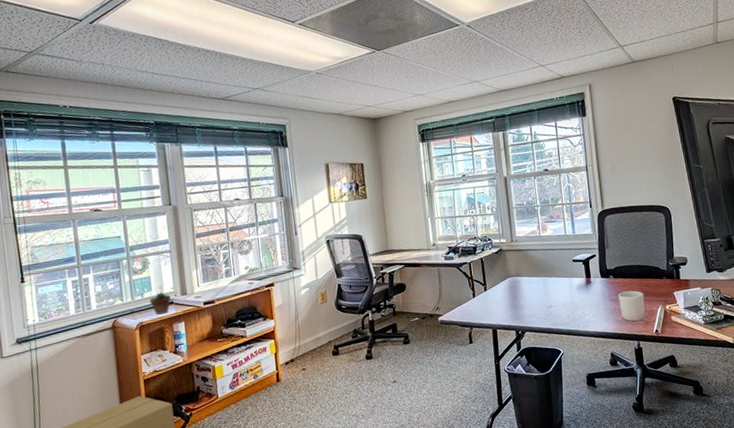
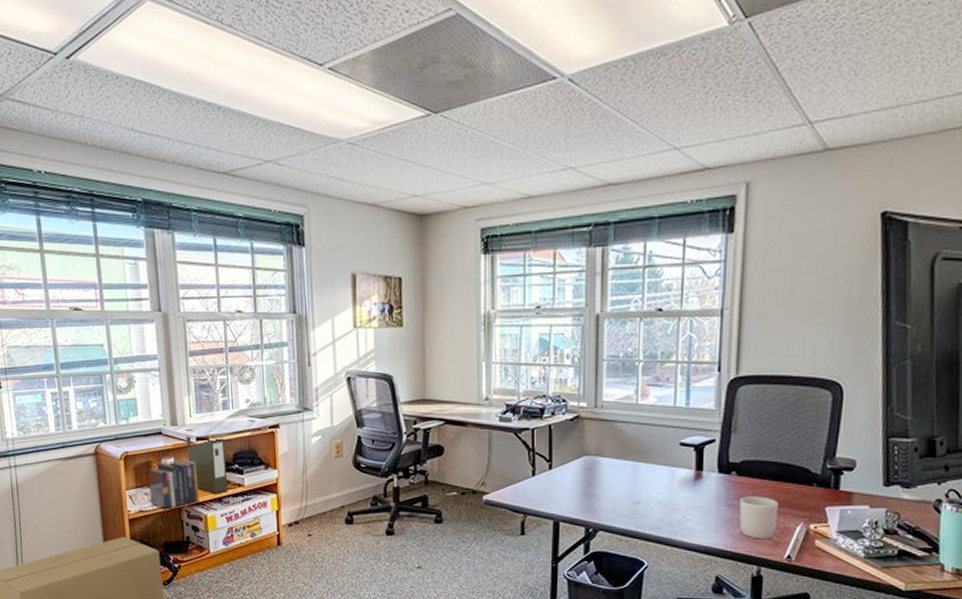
succulent plant: present [150,286,171,315] -> none [136,411,159,445]
books: none [161,322,208,367] -> present [148,459,200,510]
binder: none [195,299,232,348] -> present [186,436,227,494]

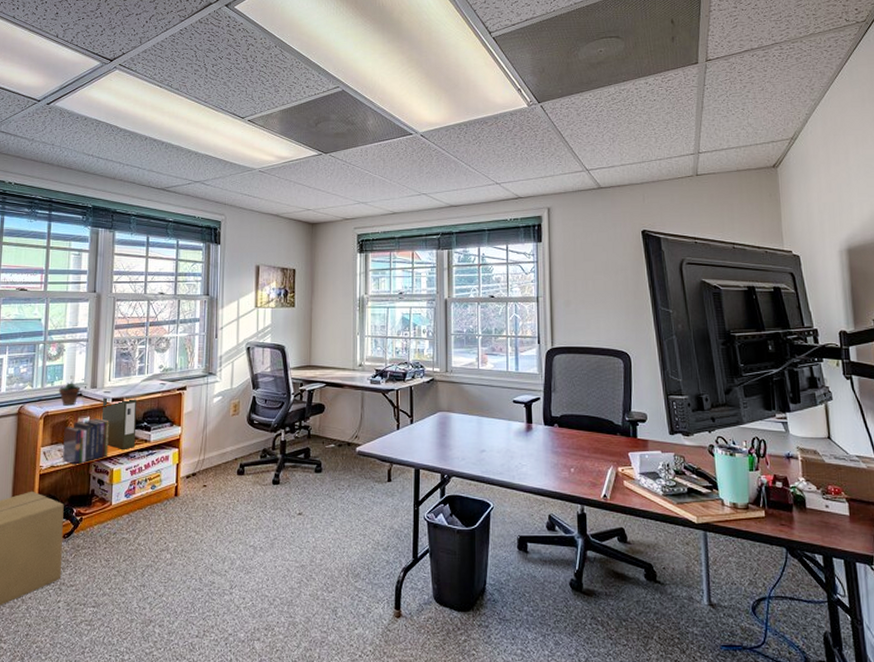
succulent plant: none [136,411,159,445] -> present [59,375,80,406]
mug: present [739,496,779,540] -> none [563,444,594,482]

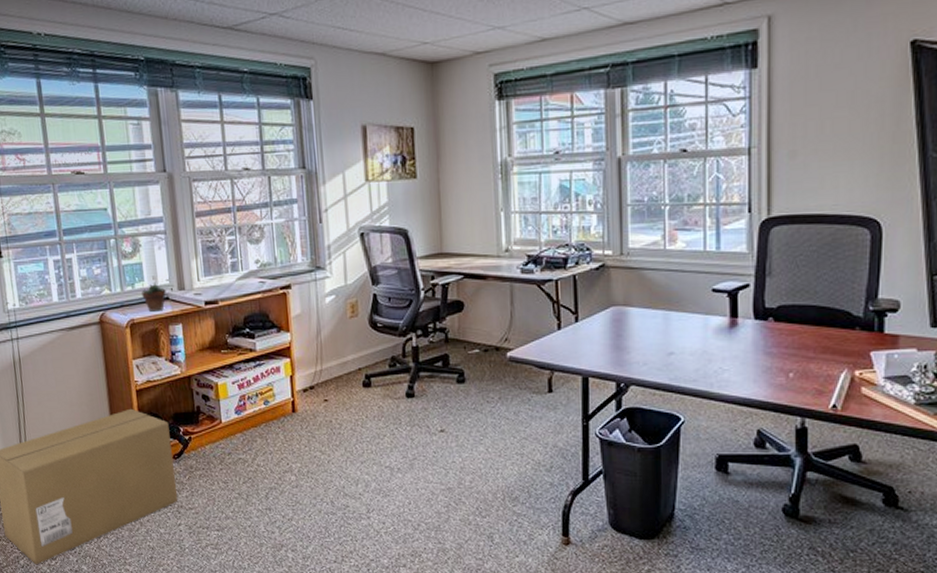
books: present [63,418,109,465] -> none [155,325,210,379]
binder: present [101,397,138,449] -> none [194,300,239,360]

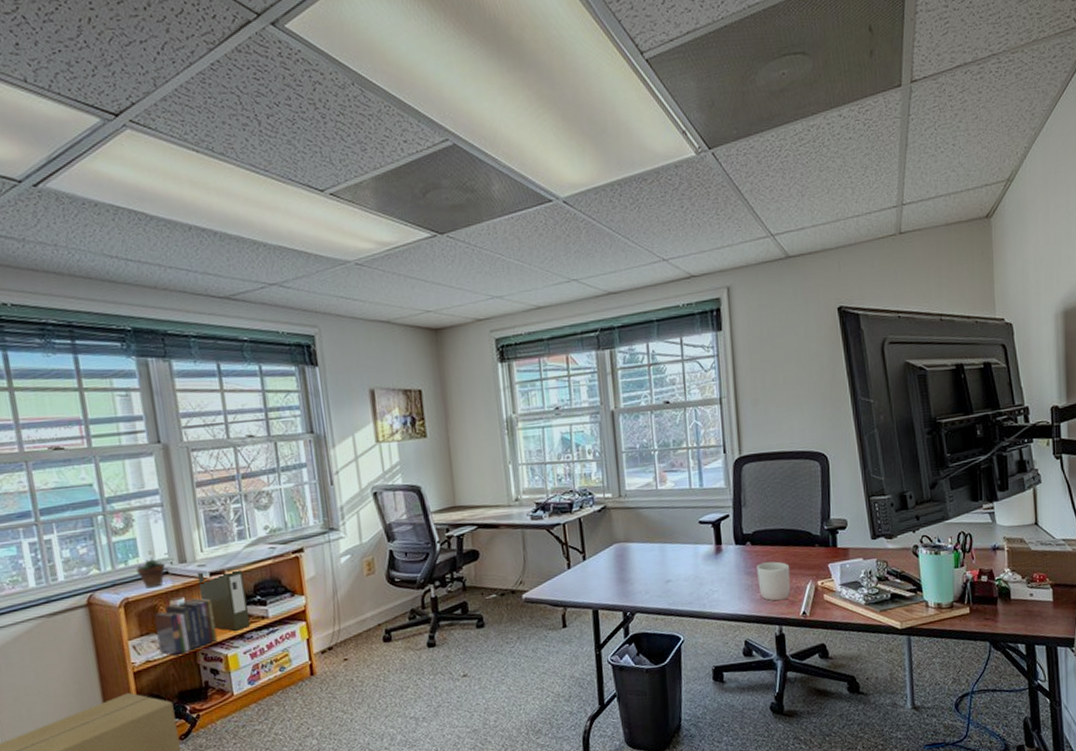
books: none [155,325,210,379] -> present [153,598,218,656]
binder: none [194,300,239,360] -> present [198,569,250,631]
mug: none [779,343,821,389] -> present [757,561,791,601]

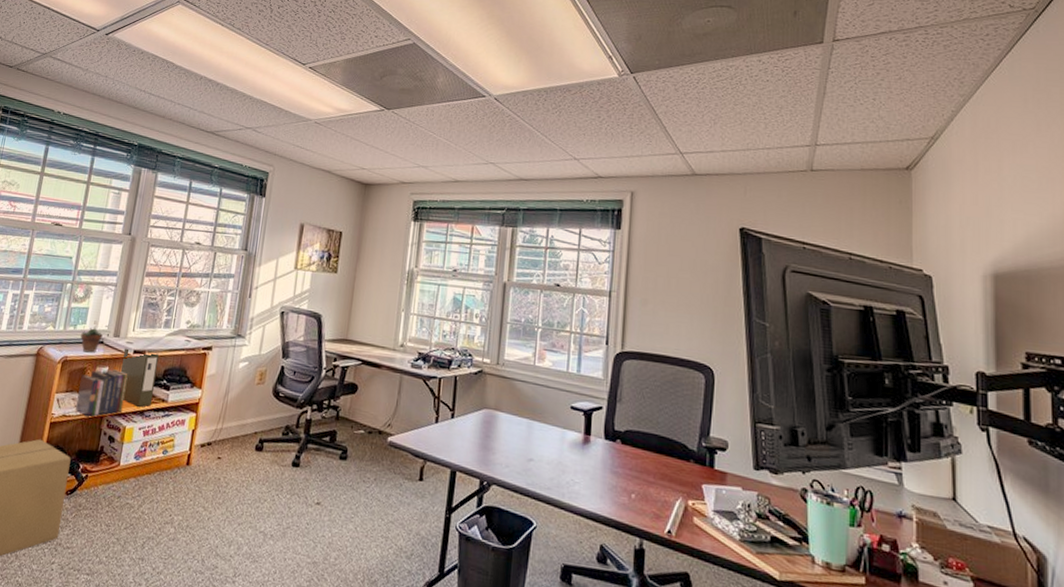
mug: present [757,561,791,601] -> none [622,465,660,512]

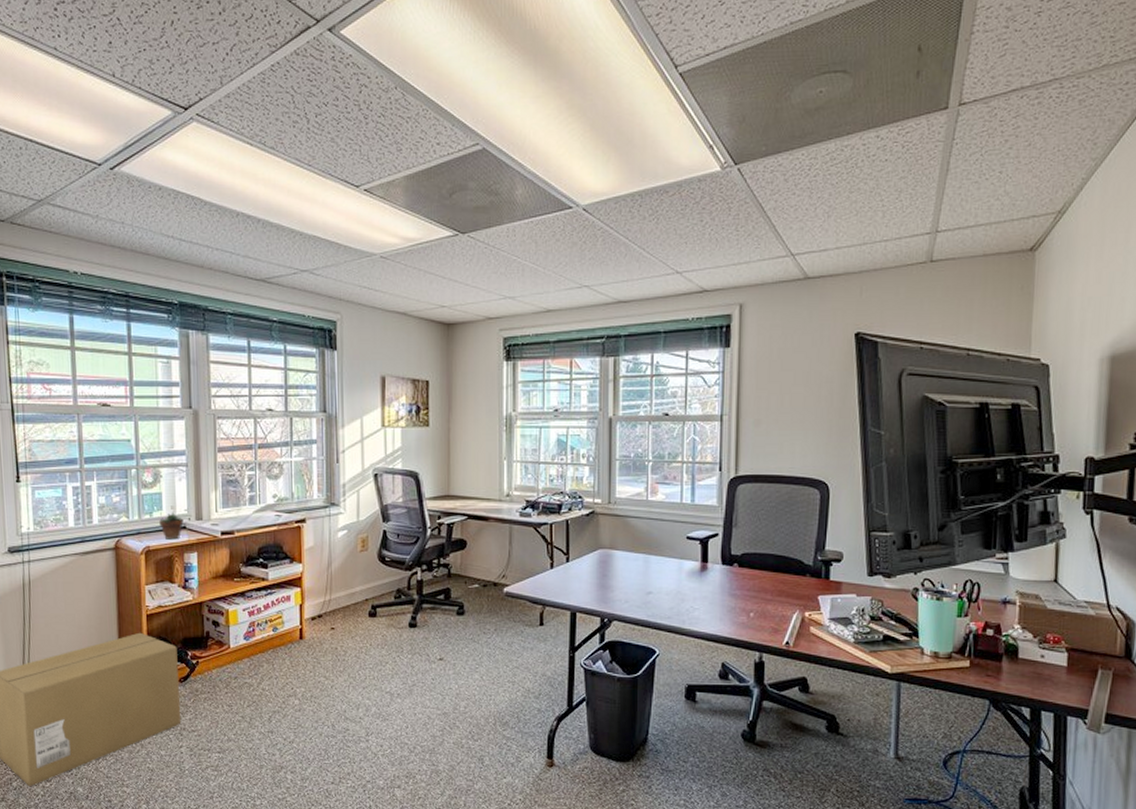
books: present [75,369,128,417] -> none [169,554,222,605]
binder: present [120,348,160,407] -> none [210,531,251,588]

